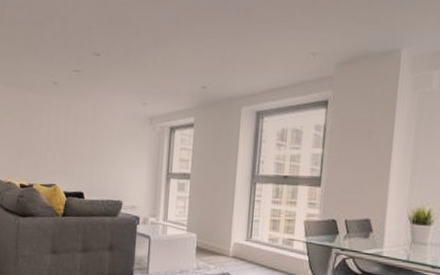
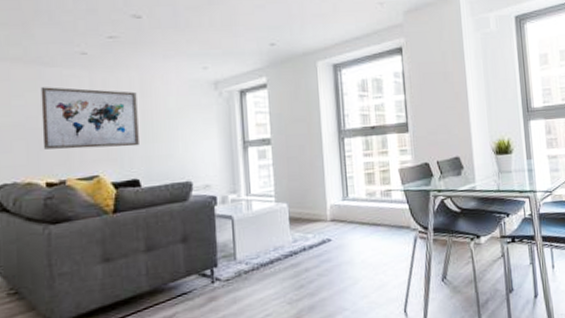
wall art: none [21,108,90,165] -> present [40,87,139,149]

